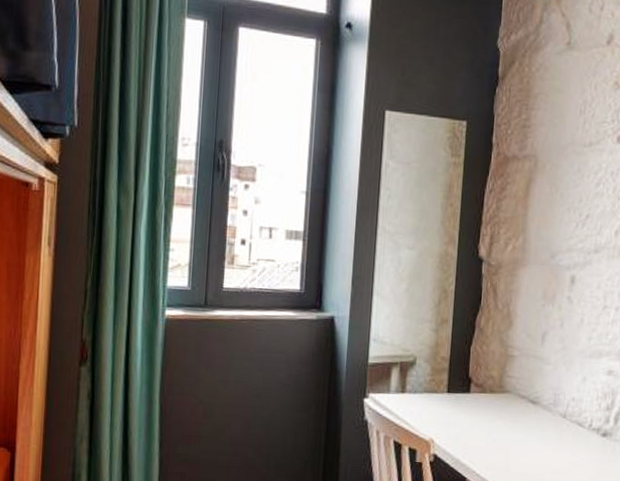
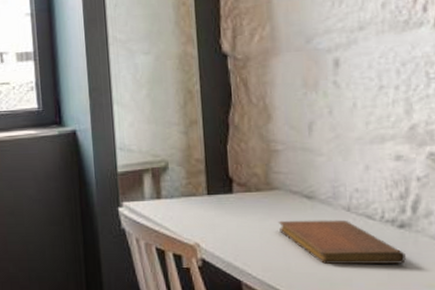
notebook: none [505,422,604,469] -> present [278,220,406,264]

